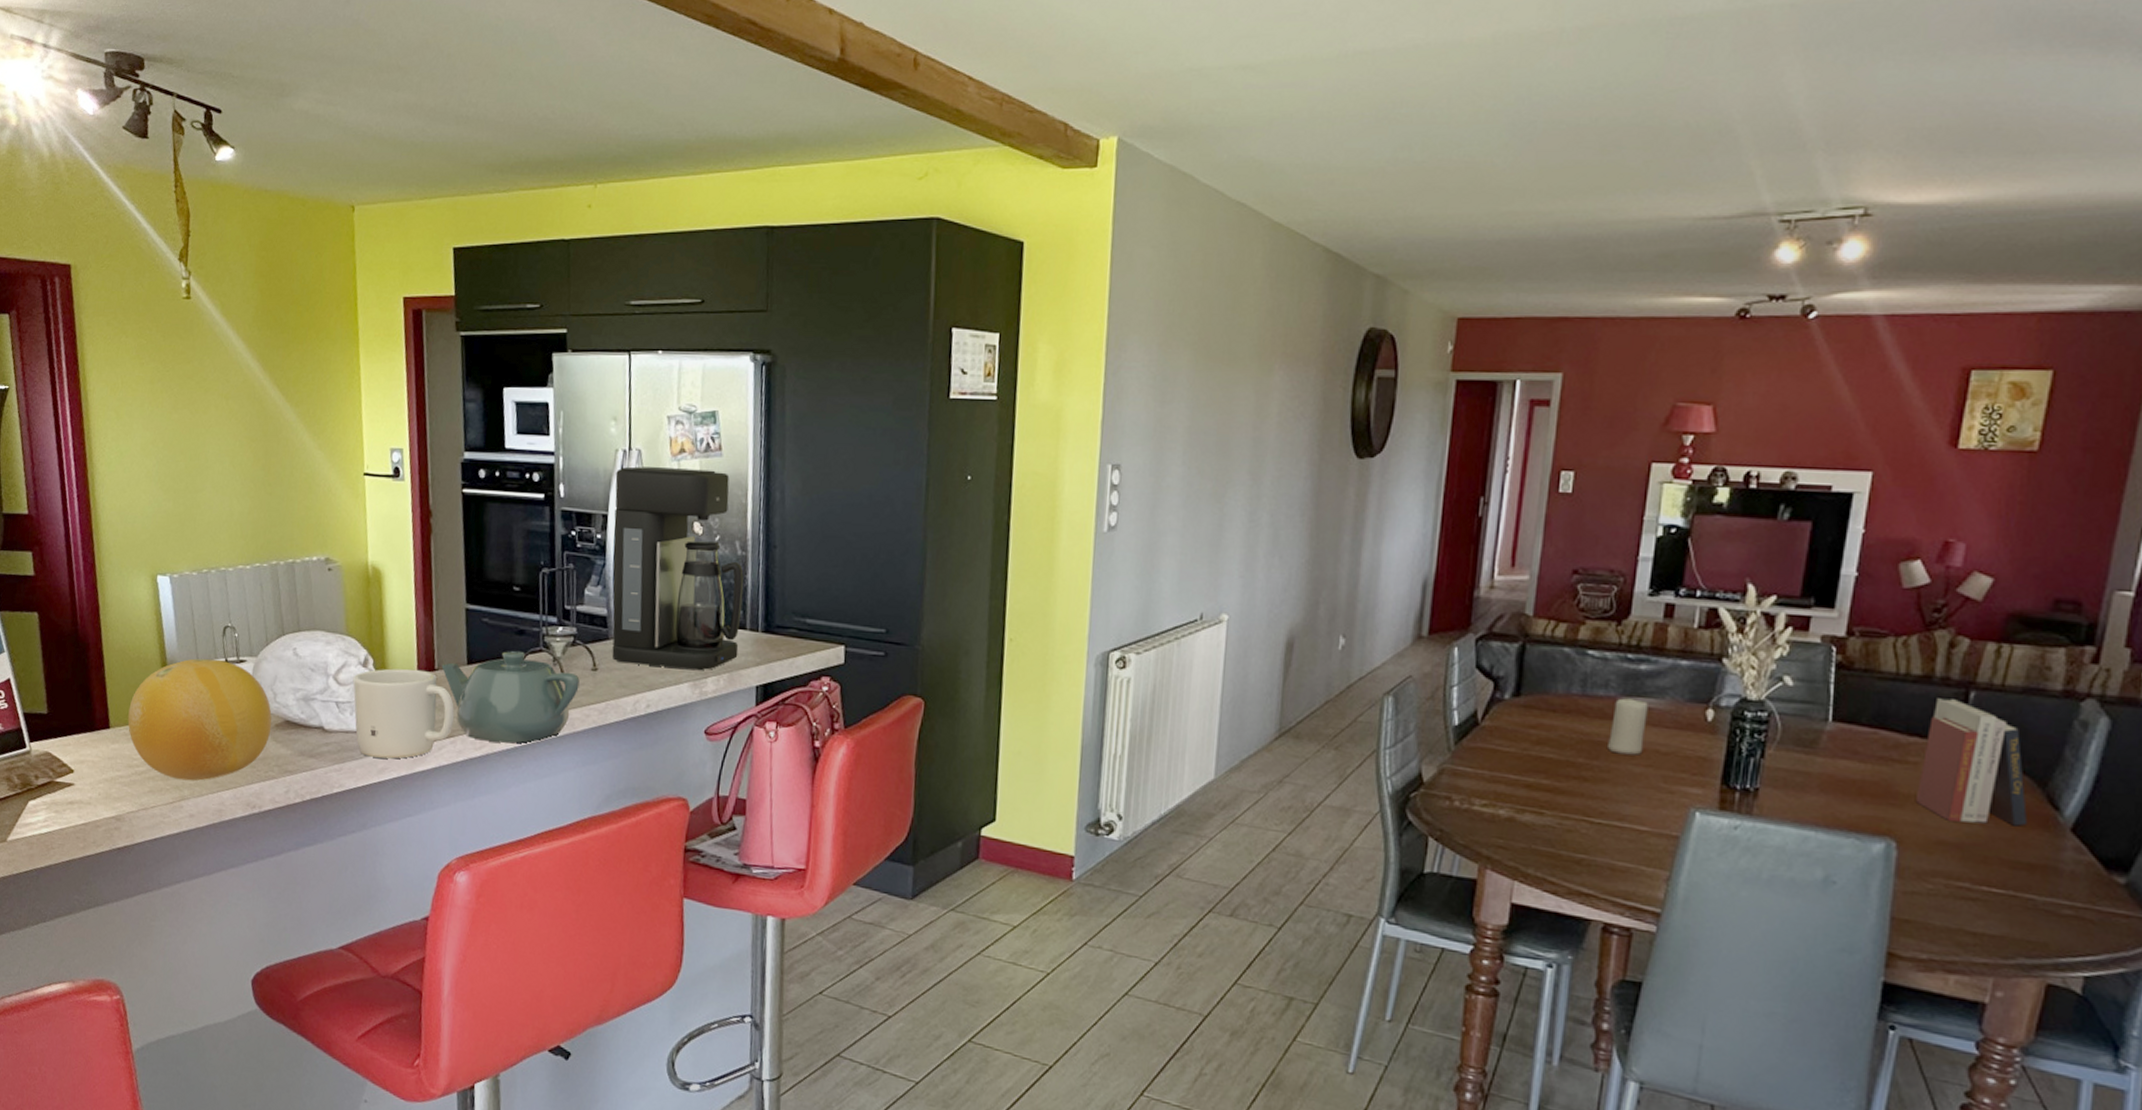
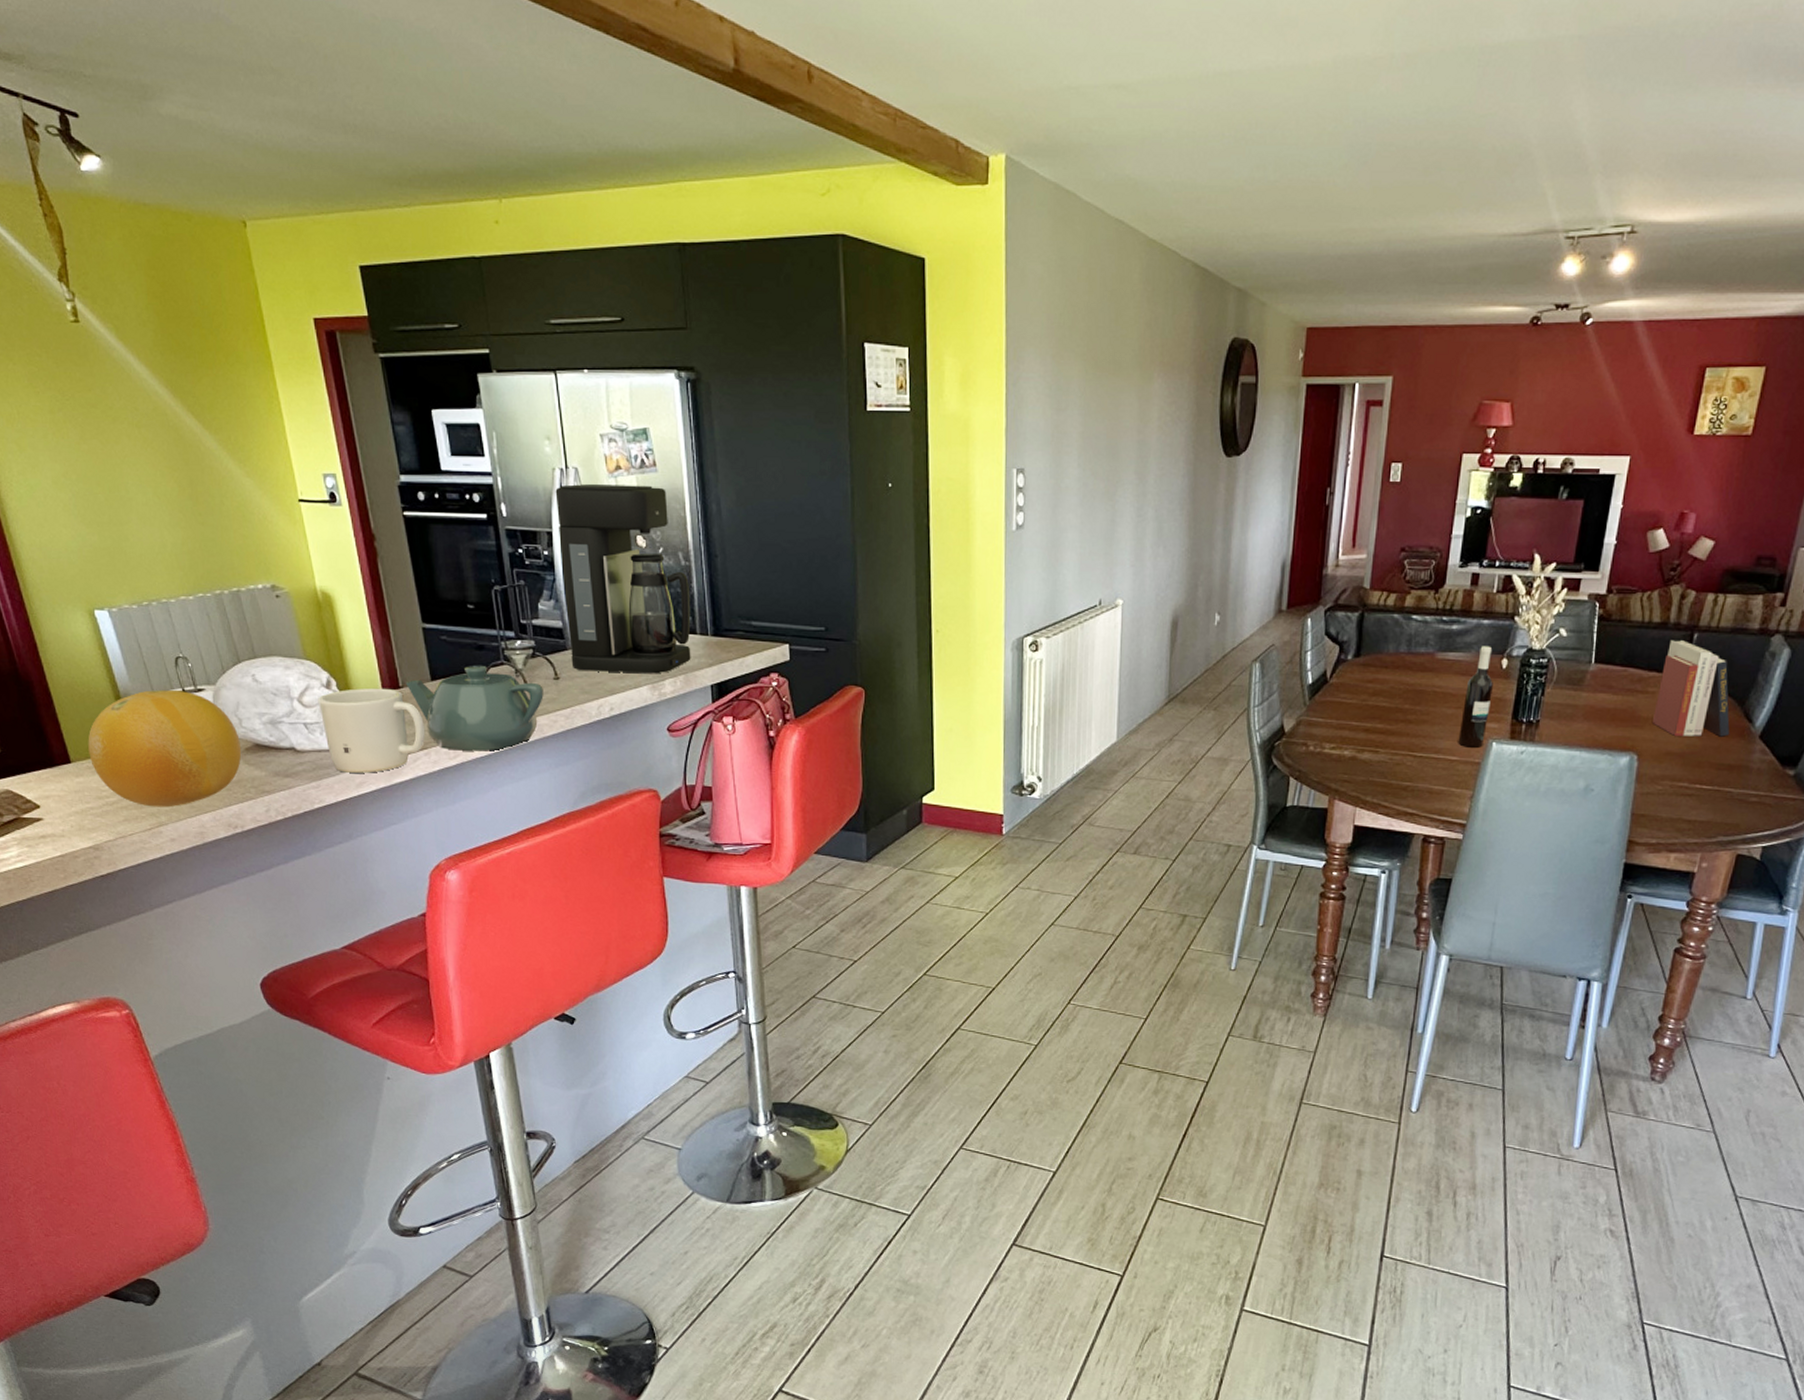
candle: present [1608,698,1648,756] -> none [1427,653,1458,700]
wine bottle: none [1649,692,1695,819] -> present [1458,646,1493,749]

